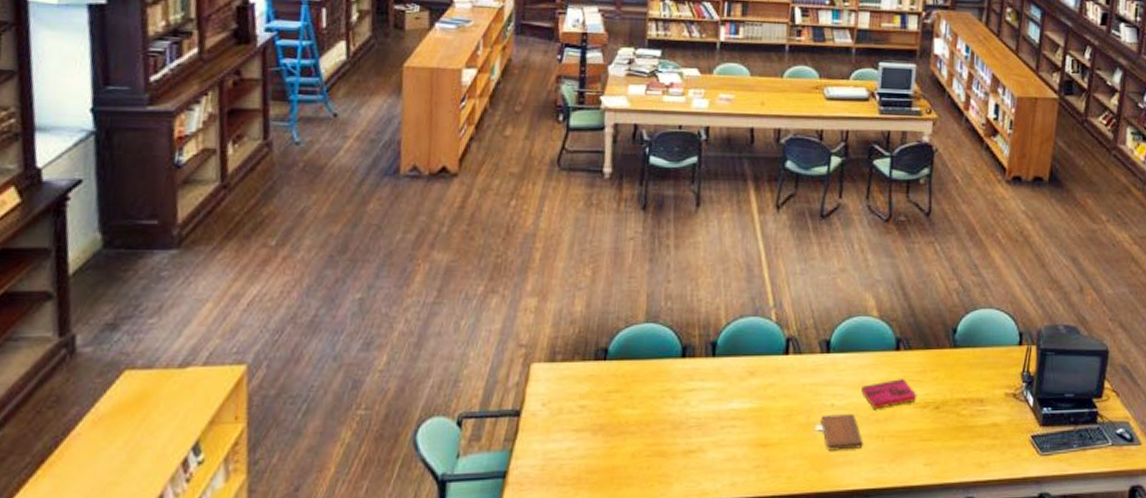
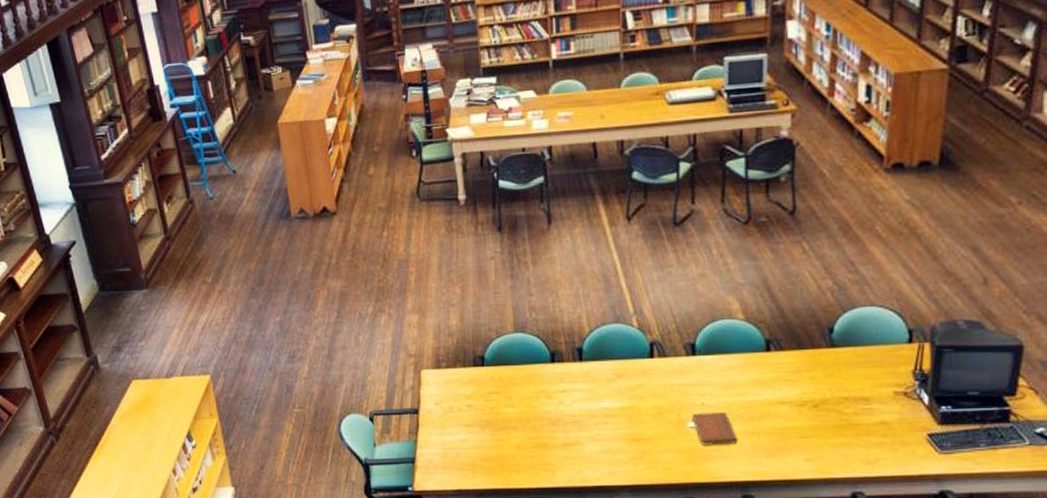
hardback book: present [861,379,917,409] -> none [732,379,793,408]

